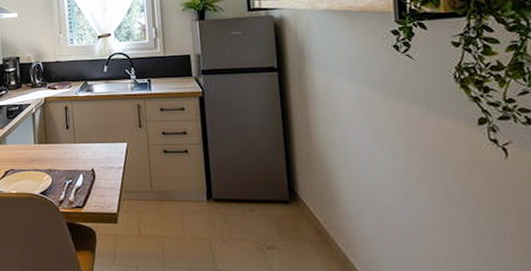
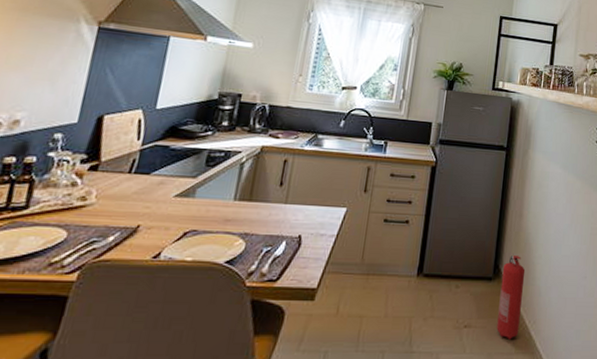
fire extinguisher: none [299,178,332,262] -> present [497,255,526,340]

